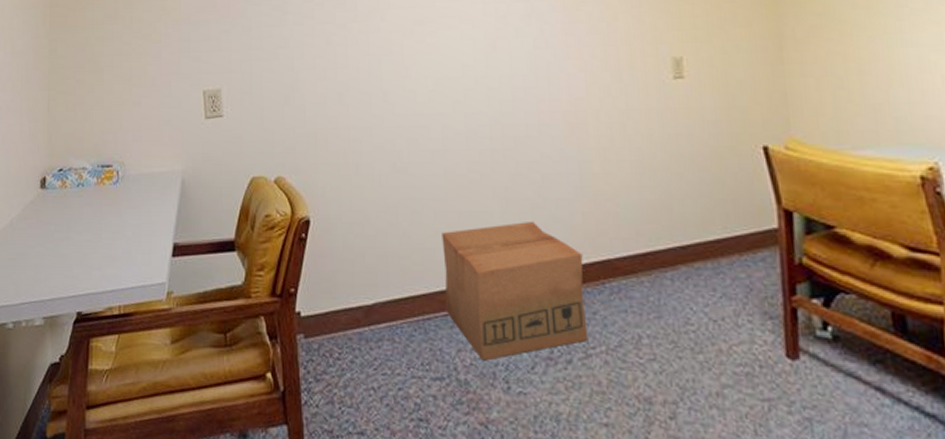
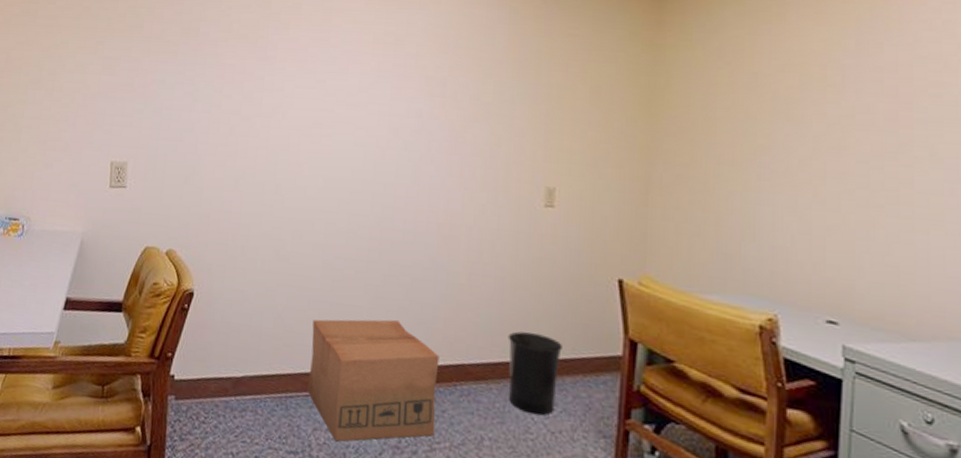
waste bin: none [653,216,714,304] -> present [508,331,562,415]

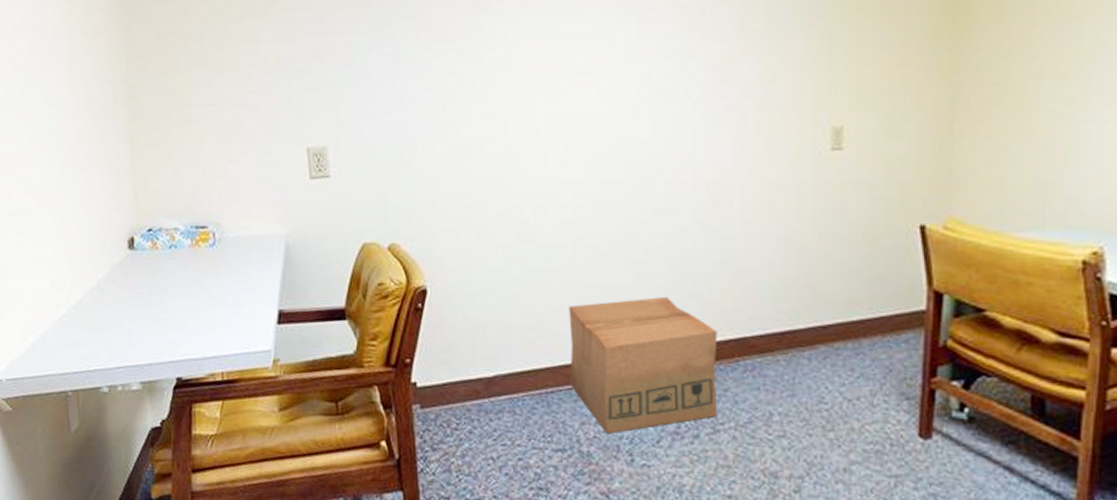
waste bin: present [508,331,562,415] -> none [794,295,857,383]

